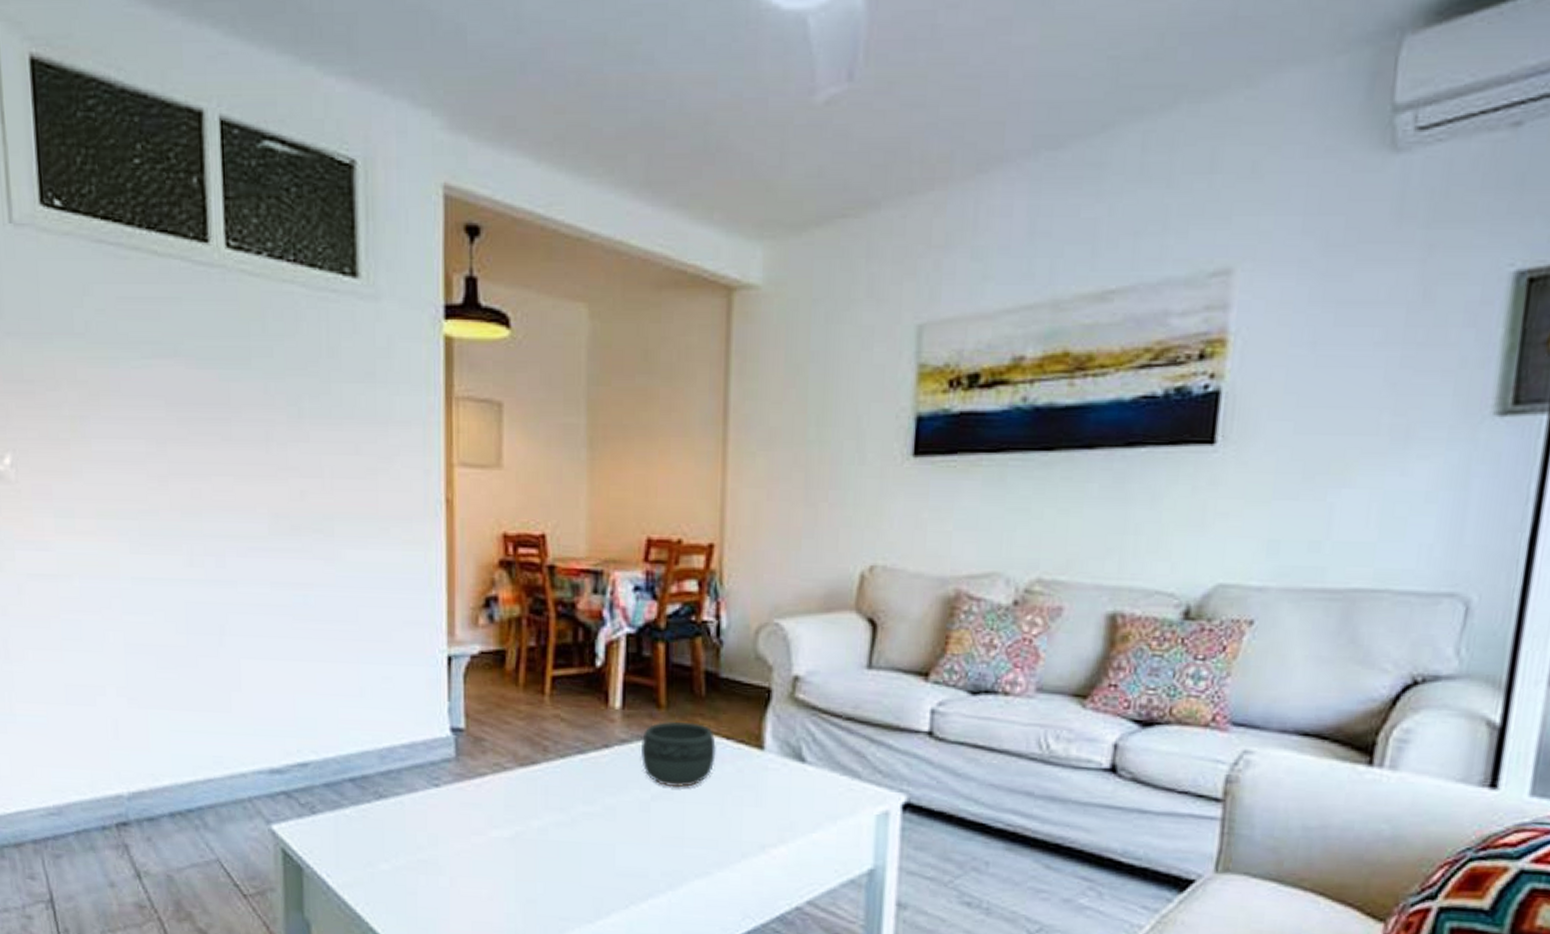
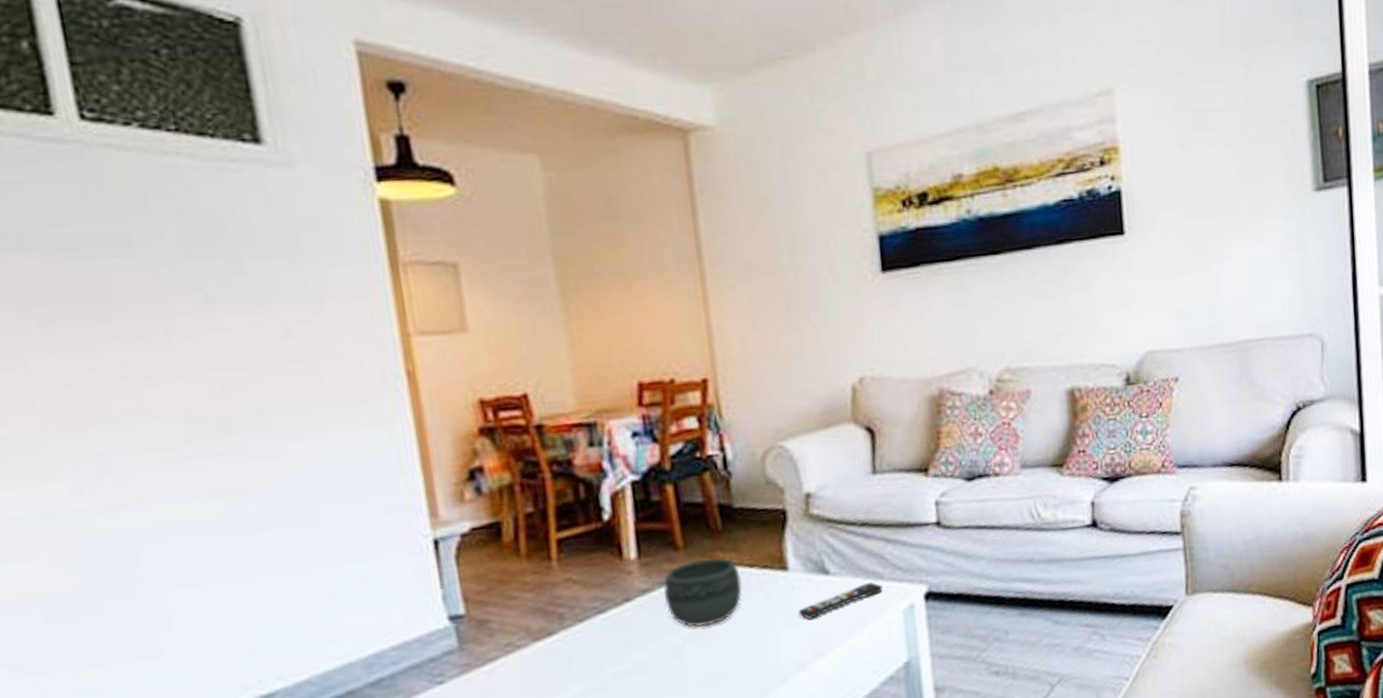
remote control: none [767,779,859,803] -> present [798,582,883,620]

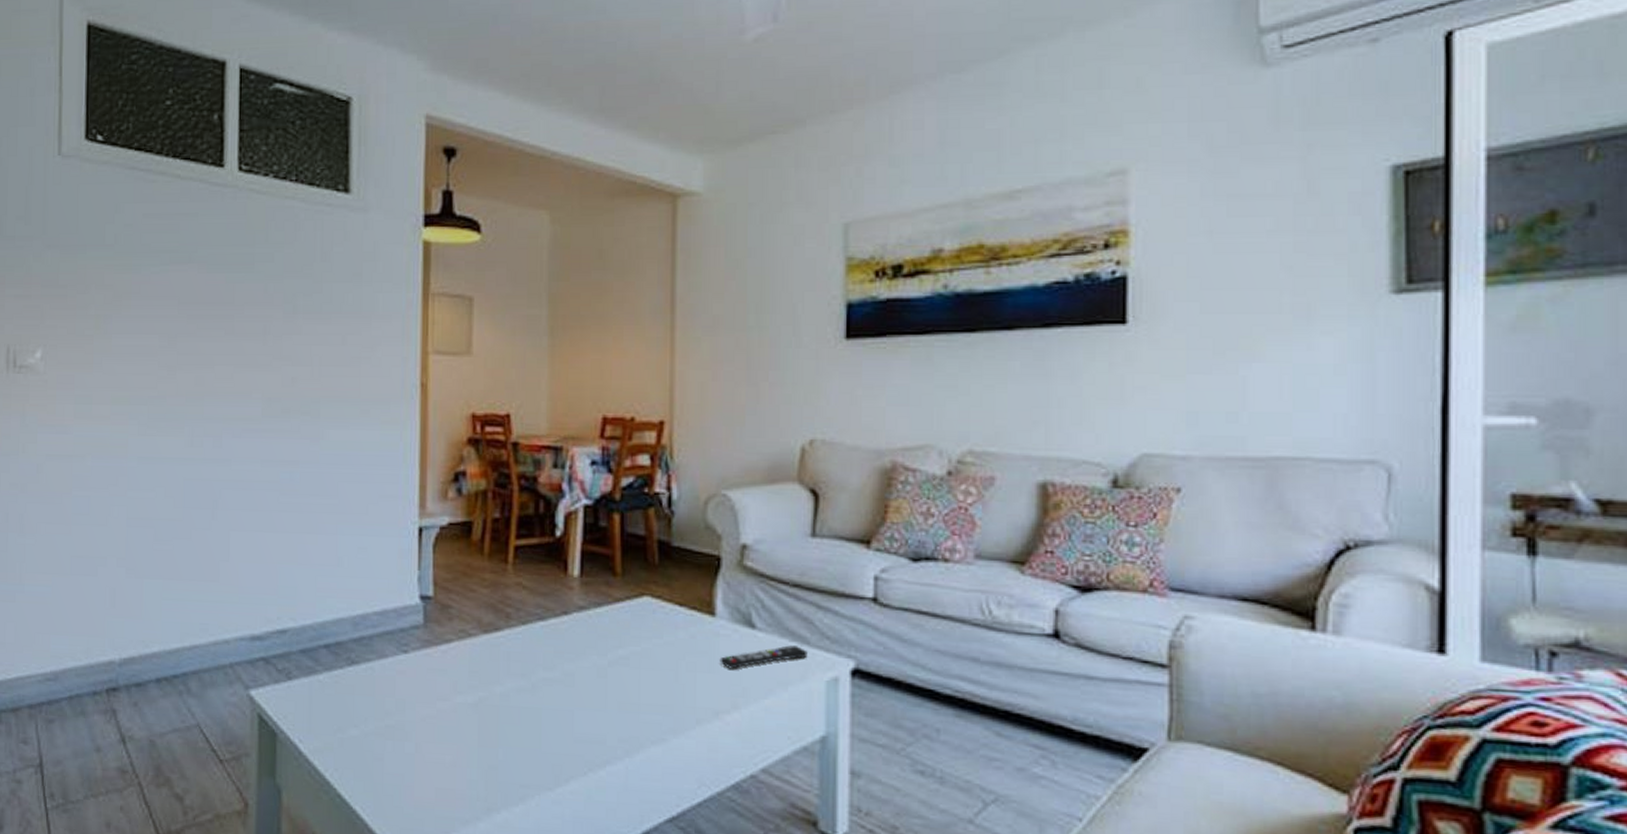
bowl: present [664,557,742,628] -> none [599,589,669,654]

